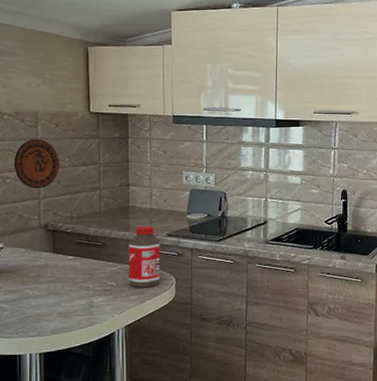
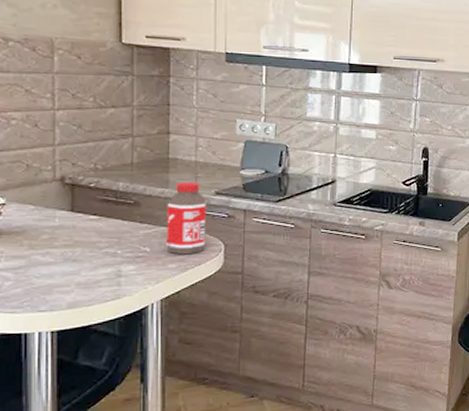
decorative plate: present [14,139,59,189] -> none [21,72,81,134]

